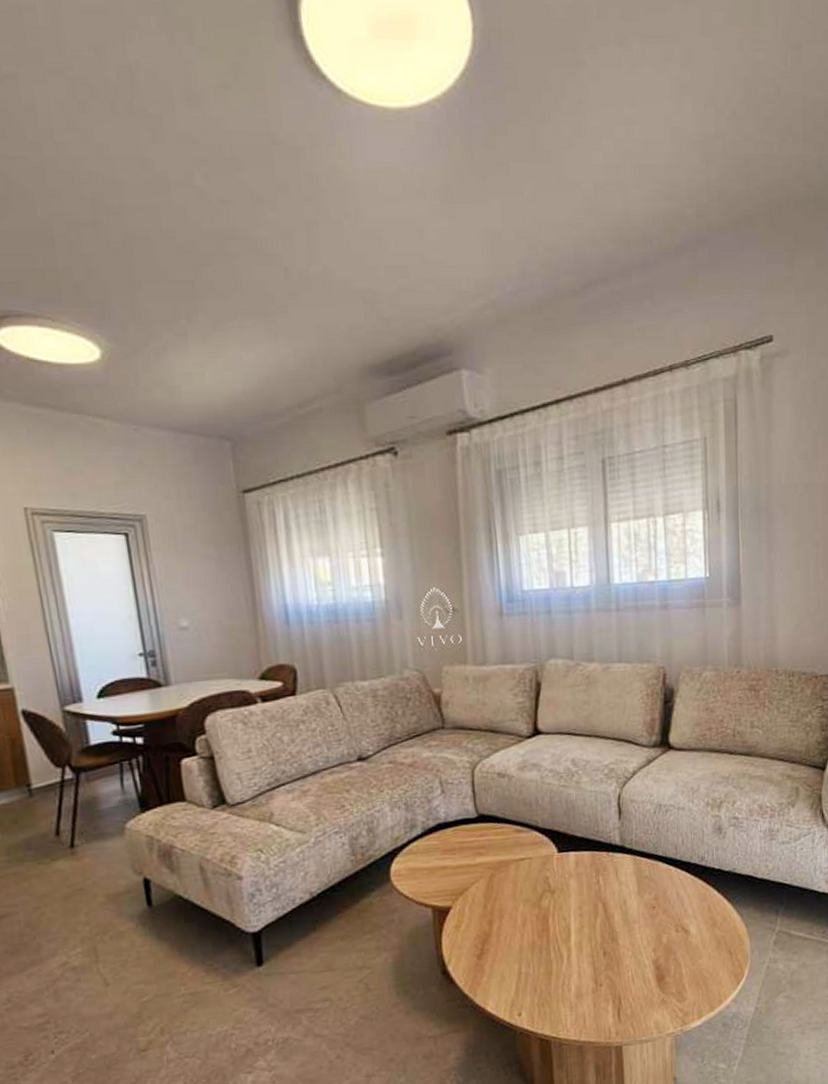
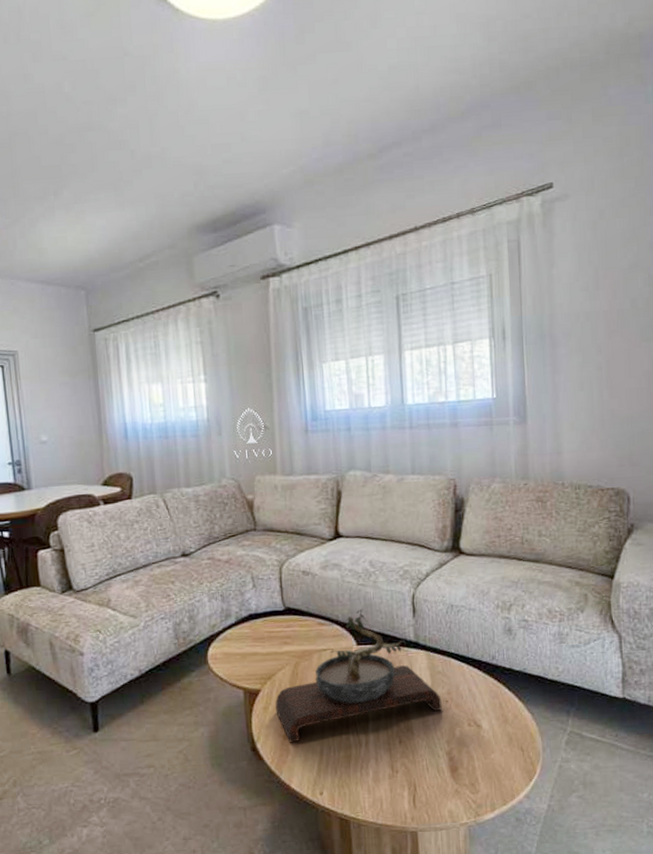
bonsai tree: none [468,812,649,963] -> present [275,609,442,743]

